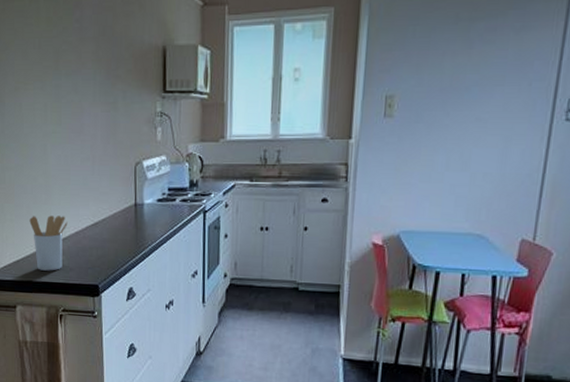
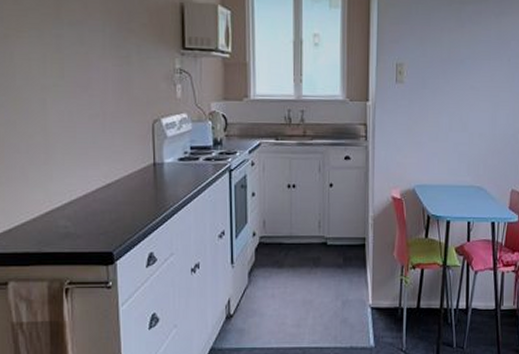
utensil holder: present [29,215,68,271] -> none [24,177,74,240]

